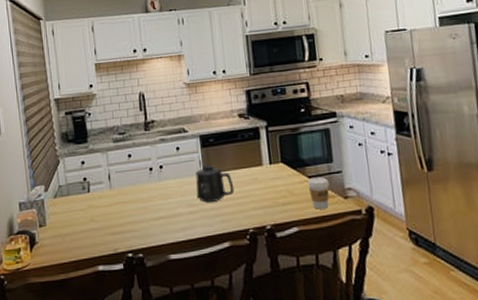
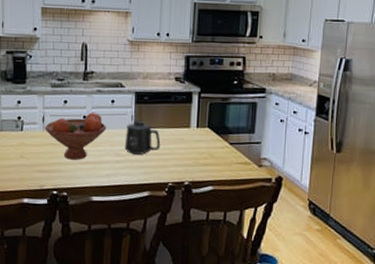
fruit bowl: none [112,163,176,217] -> present [45,113,107,160]
coffee cup: present [307,177,330,209] -> none [228,144,248,173]

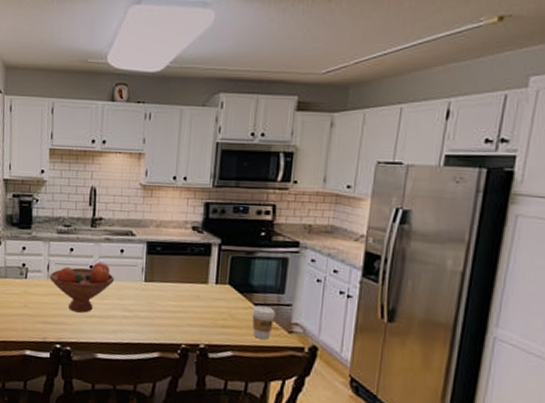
mug: present [124,121,161,155] -> none [133,273,174,311]
coffee cup: none [228,144,248,173] -> present [252,305,276,339]

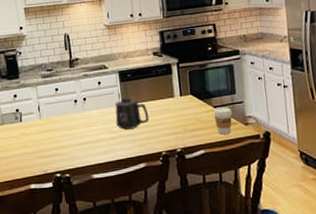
fruit bowl: present [49,262,115,313] -> none [41,96,98,143]
mug: none [133,273,174,311] -> present [115,97,149,130]

